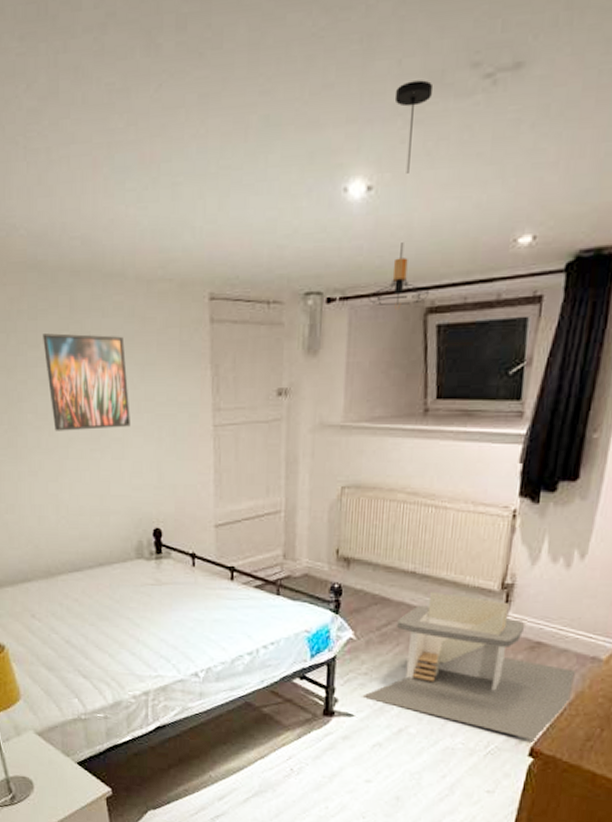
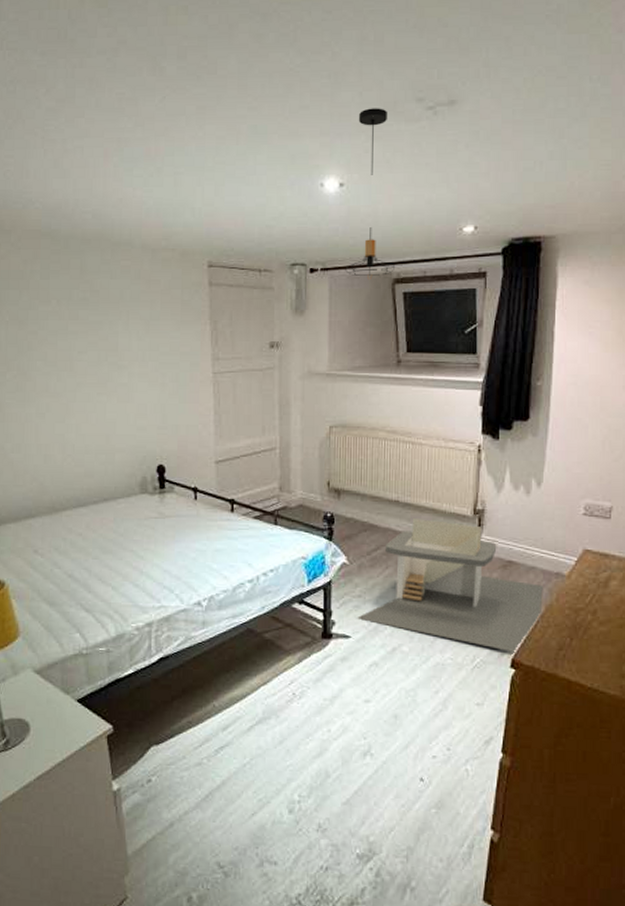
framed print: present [43,333,130,431] -> none [54,291,136,377]

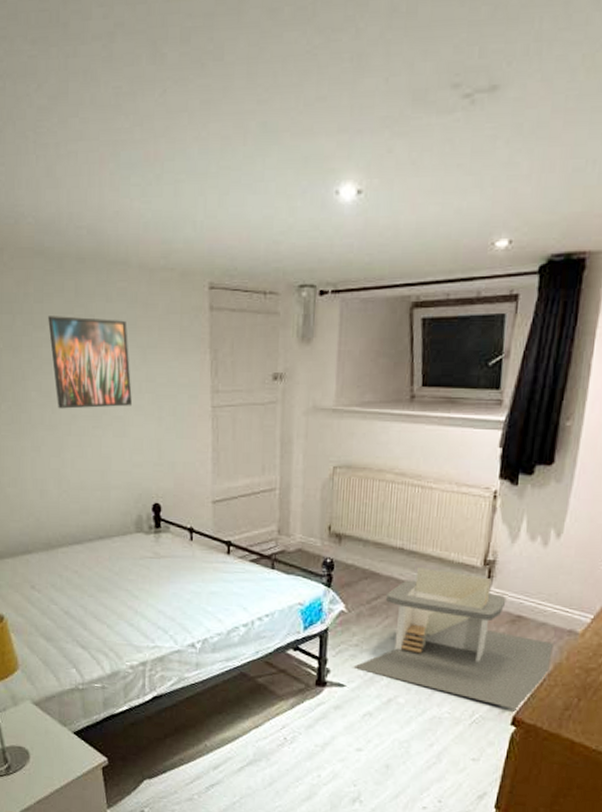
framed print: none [54,291,136,377] -> present [48,316,132,409]
pendant light: present [345,108,395,280] -> none [358,97,417,303]

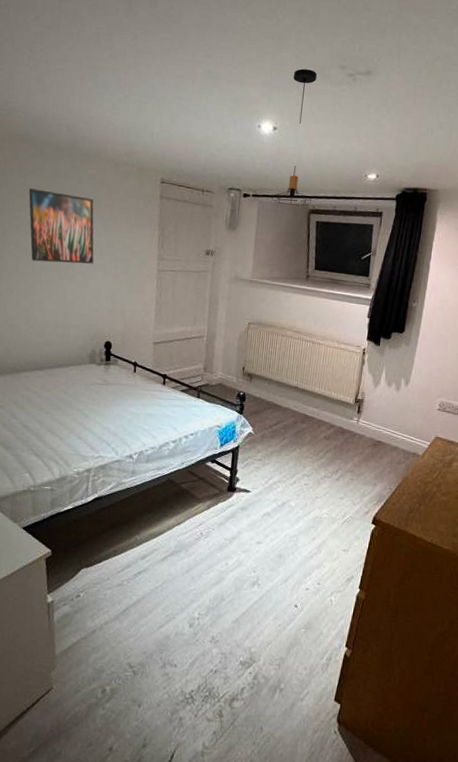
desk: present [352,568,553,711] -> none [256,402,402,513]
pendant light: none [358,97,417,303] -> present [272,68,317,208]

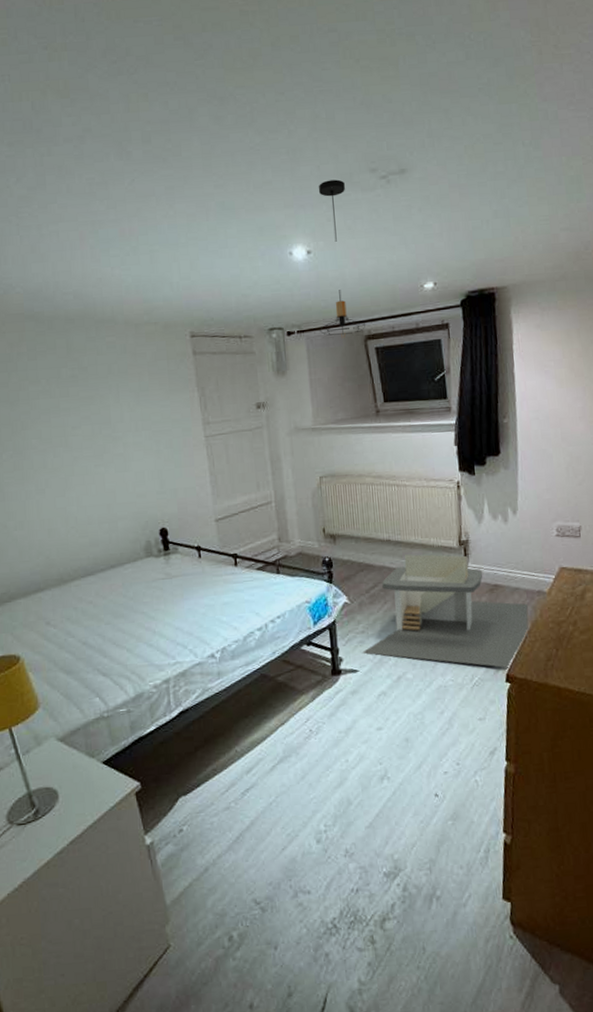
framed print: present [29,188,94,264] -> none [43,369,130,453]
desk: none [256,402,402,513] -> present [361,554,528,668]

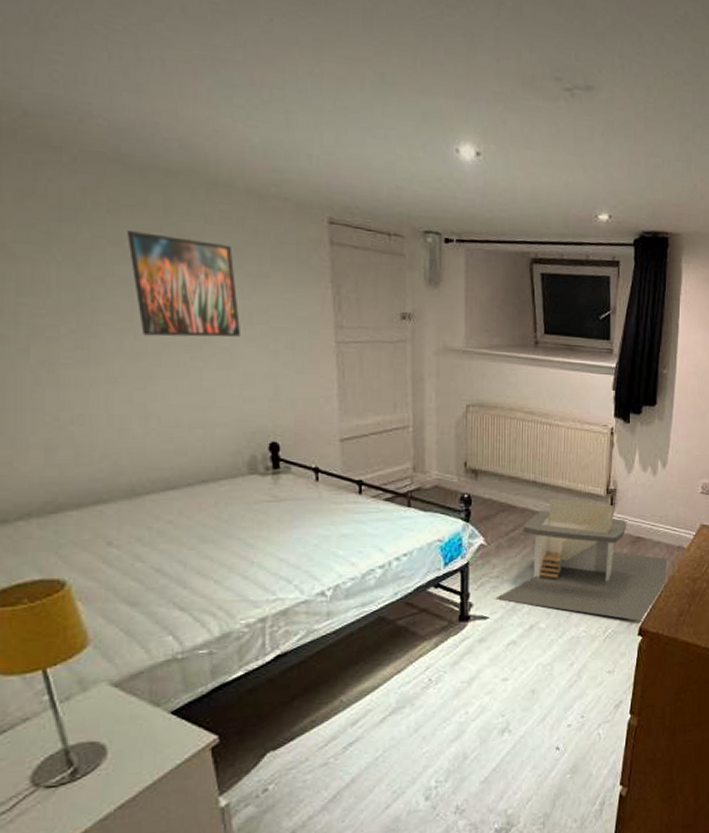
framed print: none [43,369,130,453] -> present [127,230,240,337]
pendant light: present [318,179,365,338] -> none [482,77,532,257]

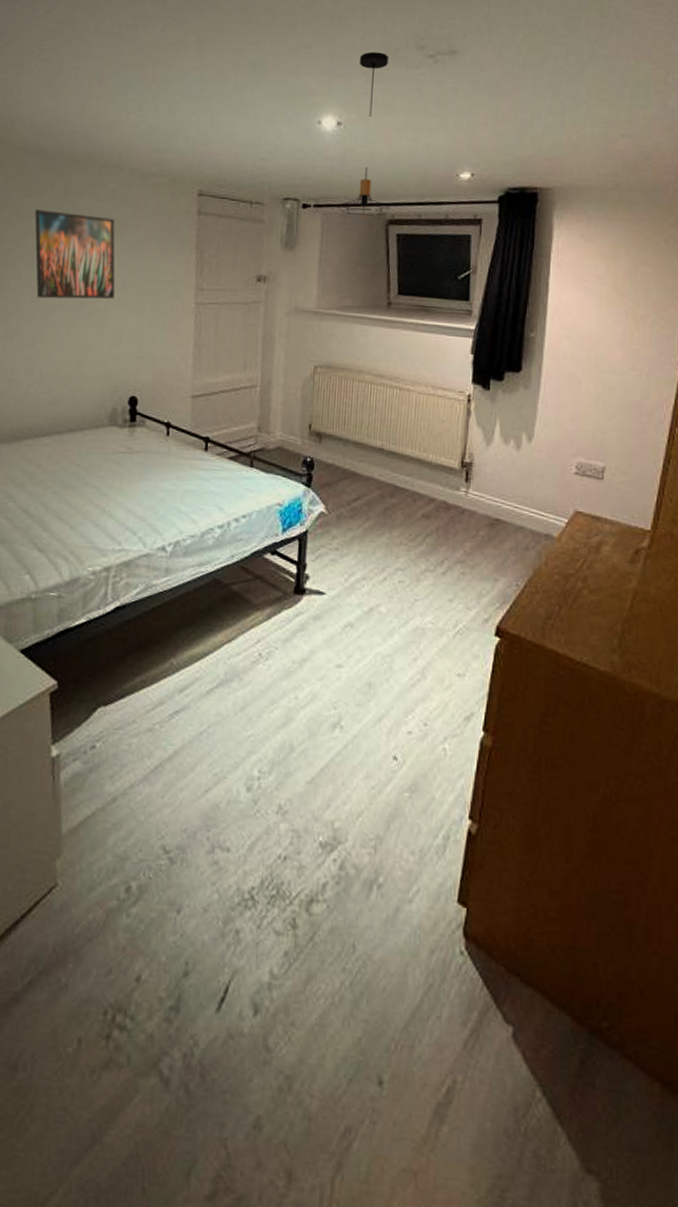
pendant light: none [482,77,532,257] -> present [338,52,389,219]
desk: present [494,499,667,622] -> none [332,468,532,620]

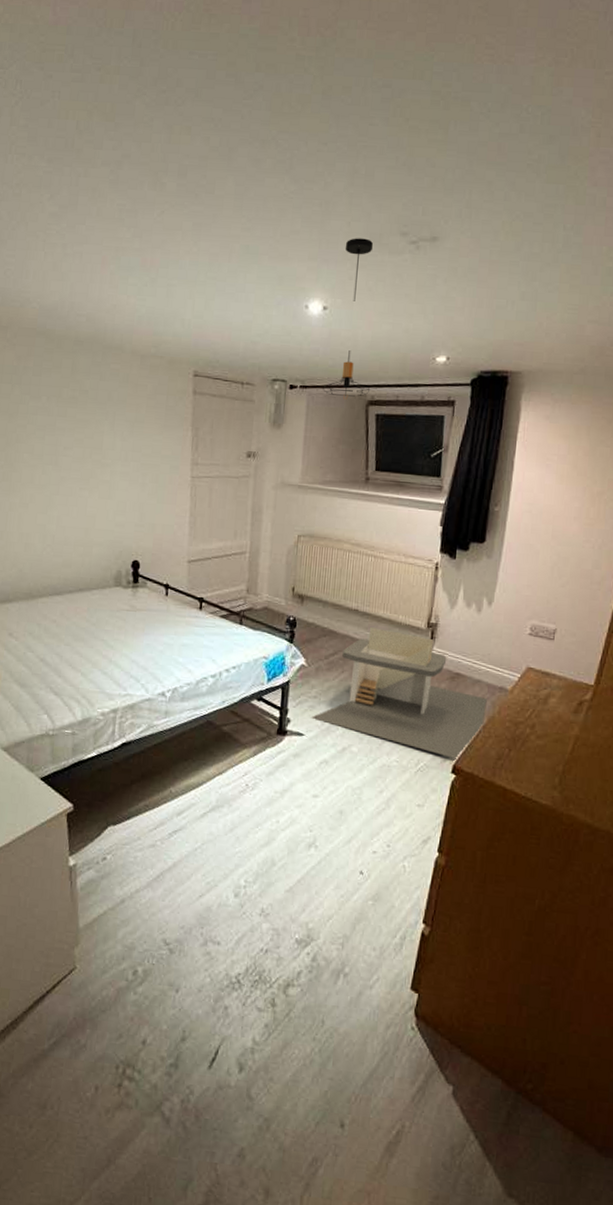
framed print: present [35,209,115,299] -> none [44,388,119,472]
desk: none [332,468,532,620] -> present [310,628,487,760]

